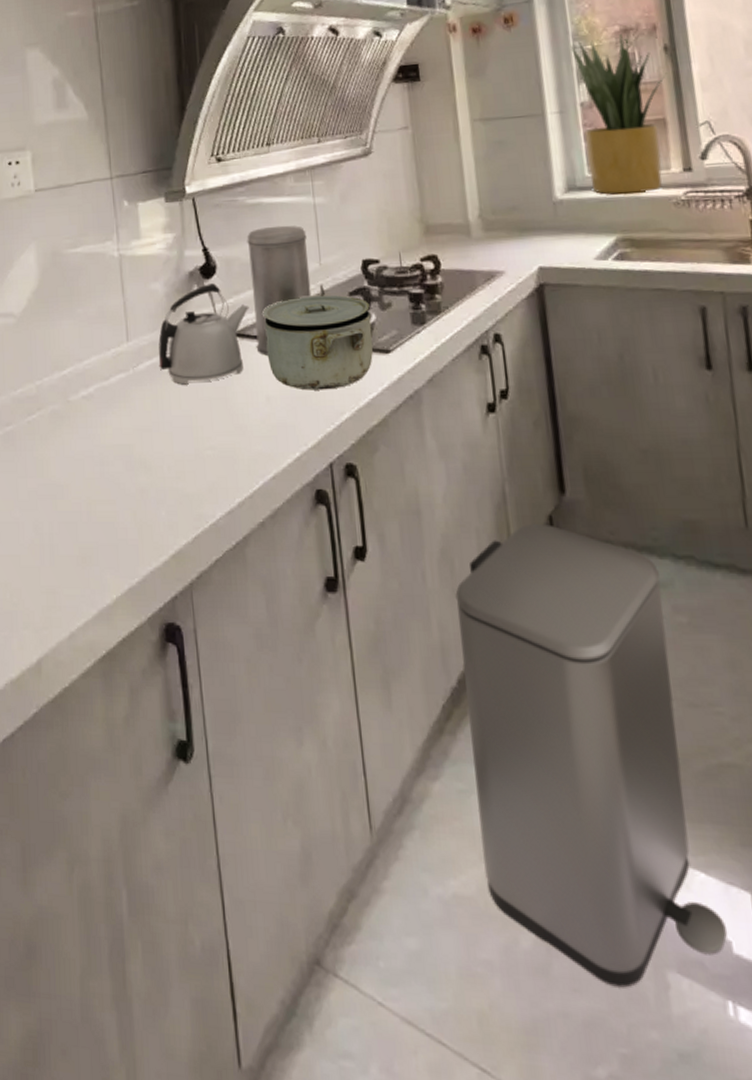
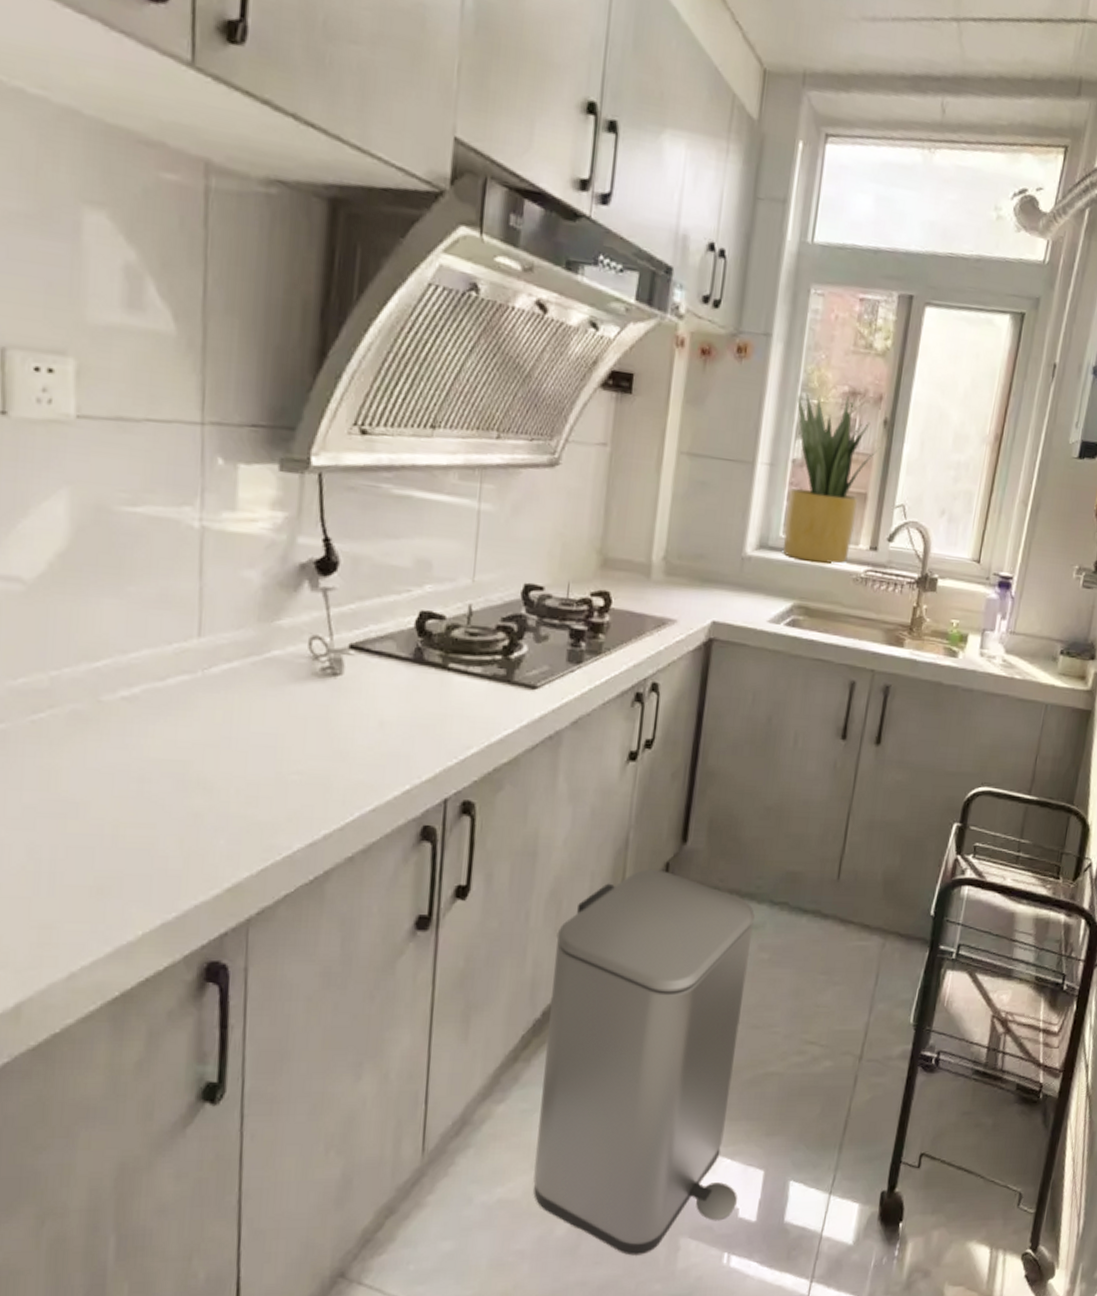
kettle: present [158,283,249,385] -> none [240,582,375,698]
canister: present [247,225,312,356] -> none [376,526,463,676]
cooking pot: present [263,295,374,391] -> none [388,614,523,721]

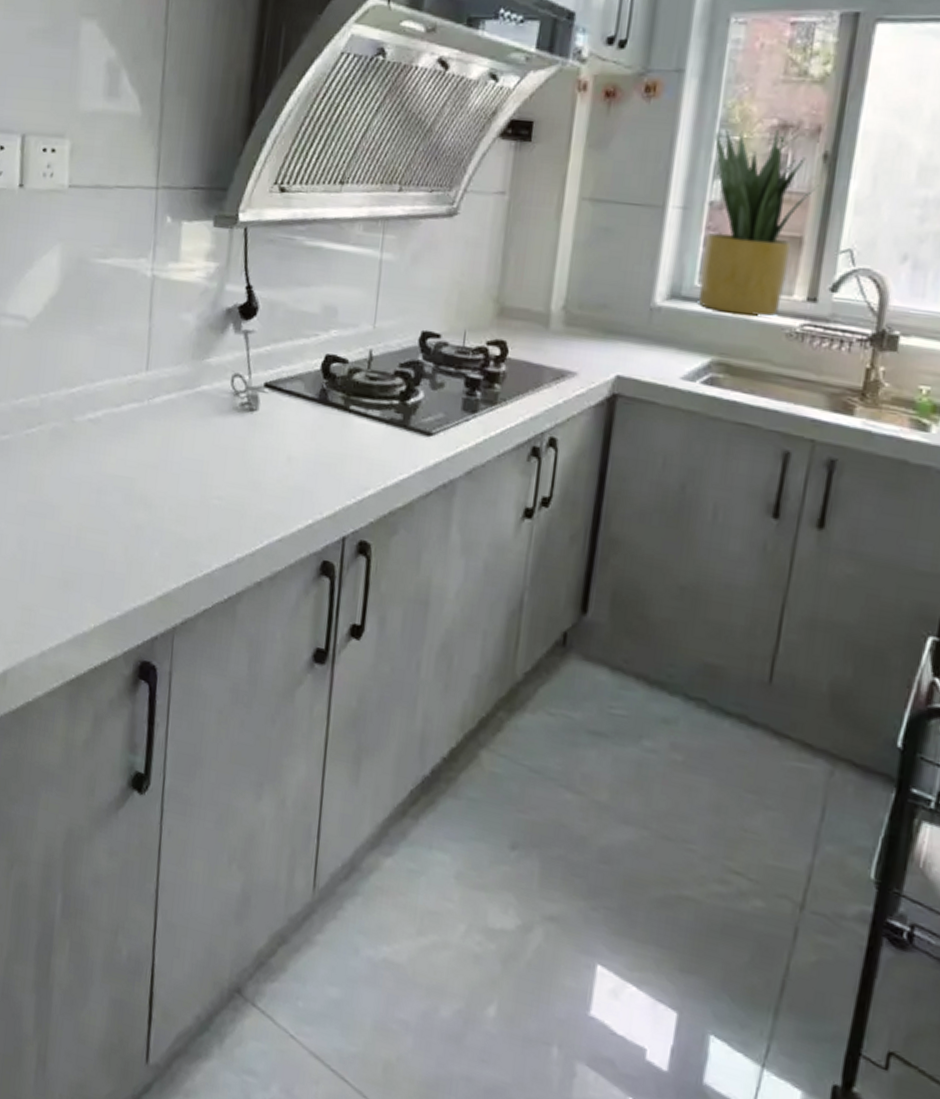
pedal bin: present [533,869,755,1256] -> none [419,636,666,1069]

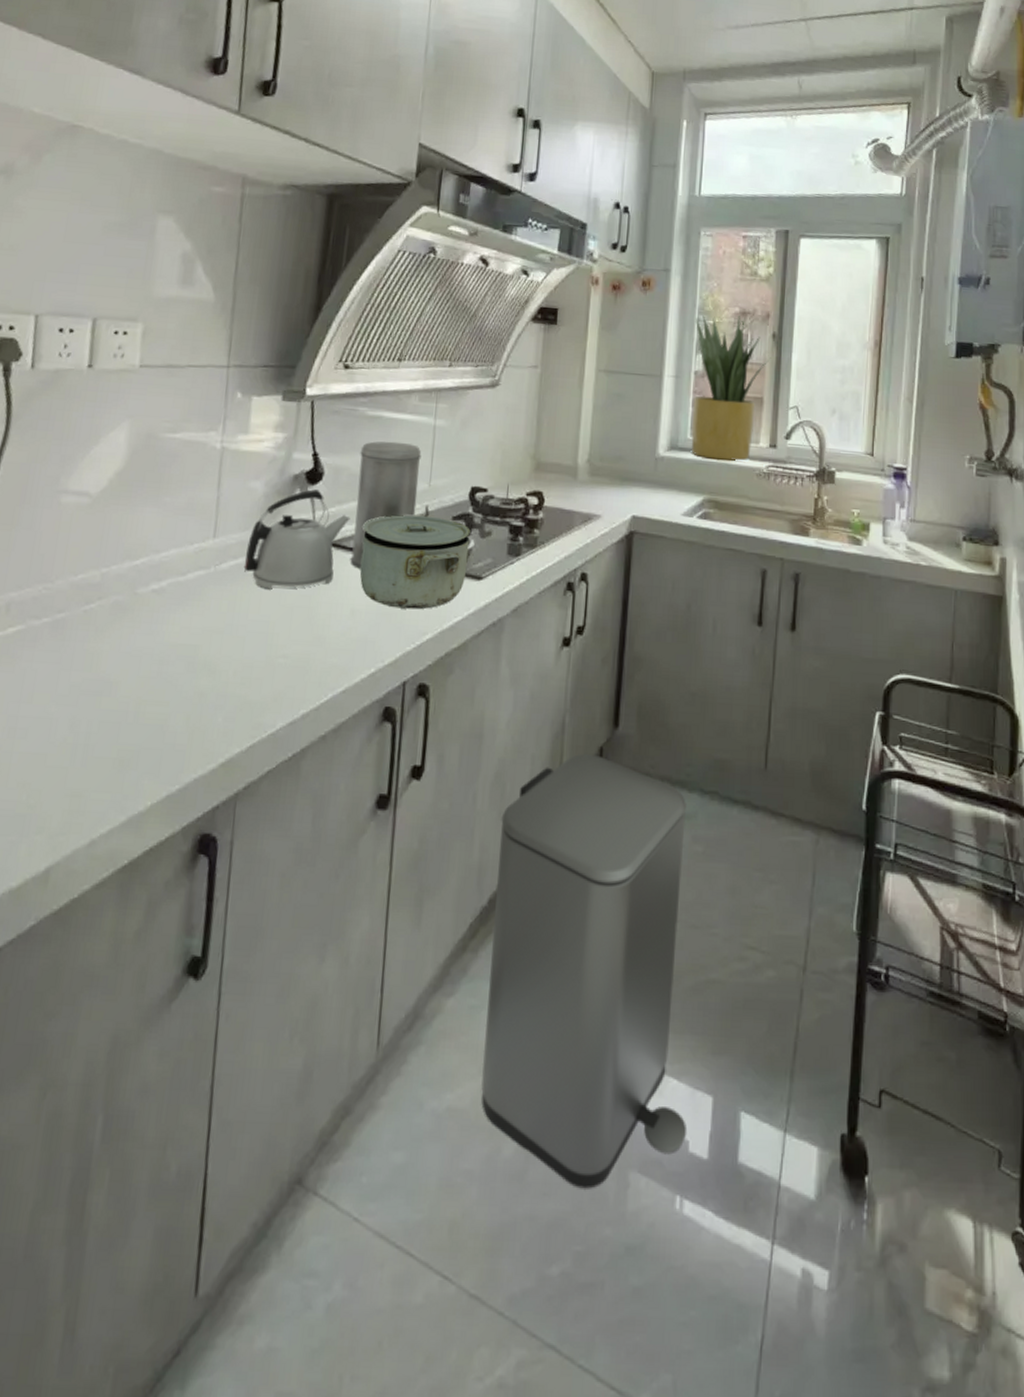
kettle: none [177,325,287,429] -> present [243,489,351,589]
canister: none [286,275,366,414] -> present [350,441,422,569]
cooking pot: none [296,358,420,463] -> present [359,515,470,609]
pedal bin: none [419,636,666,1069] -> present [481,753,688,1189]

